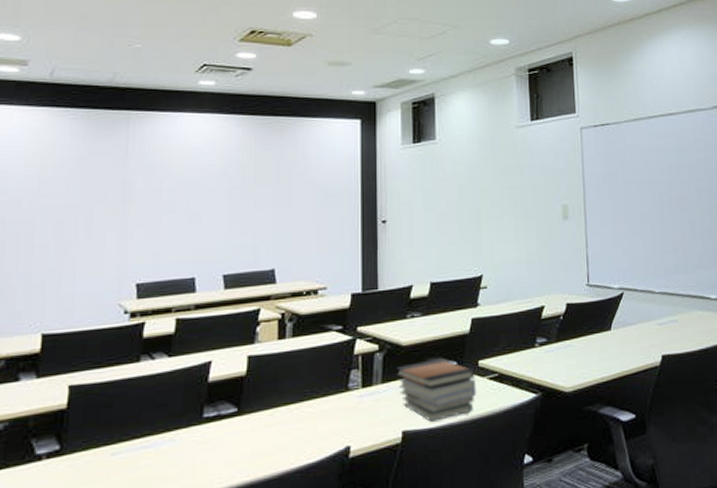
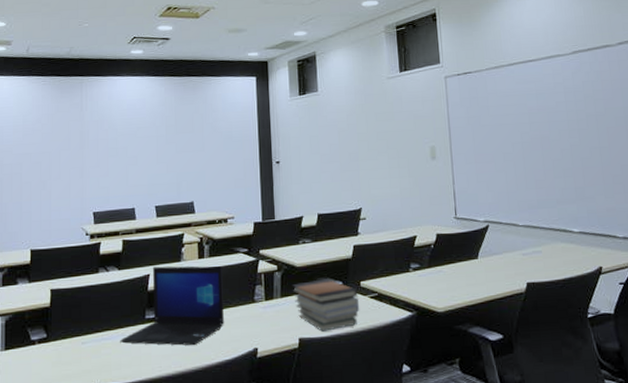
laptop: none [166,348,308,451] -> present [120,265,224,346]

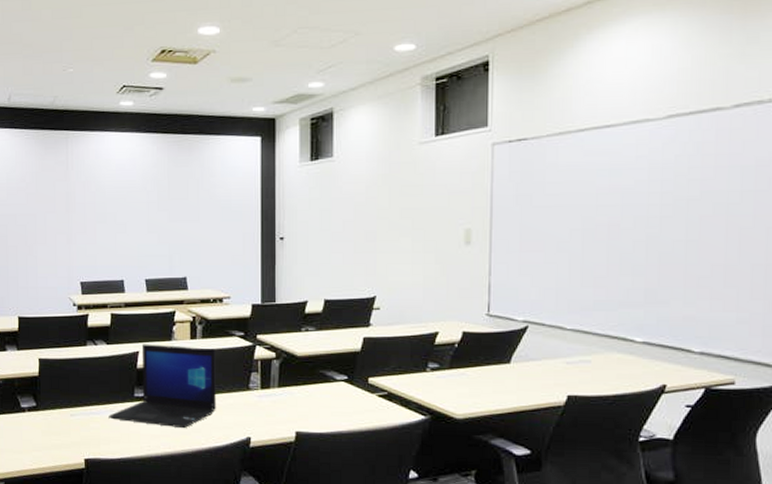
book stack: present [292,279,360,332] -> none [291,371,366,427]

